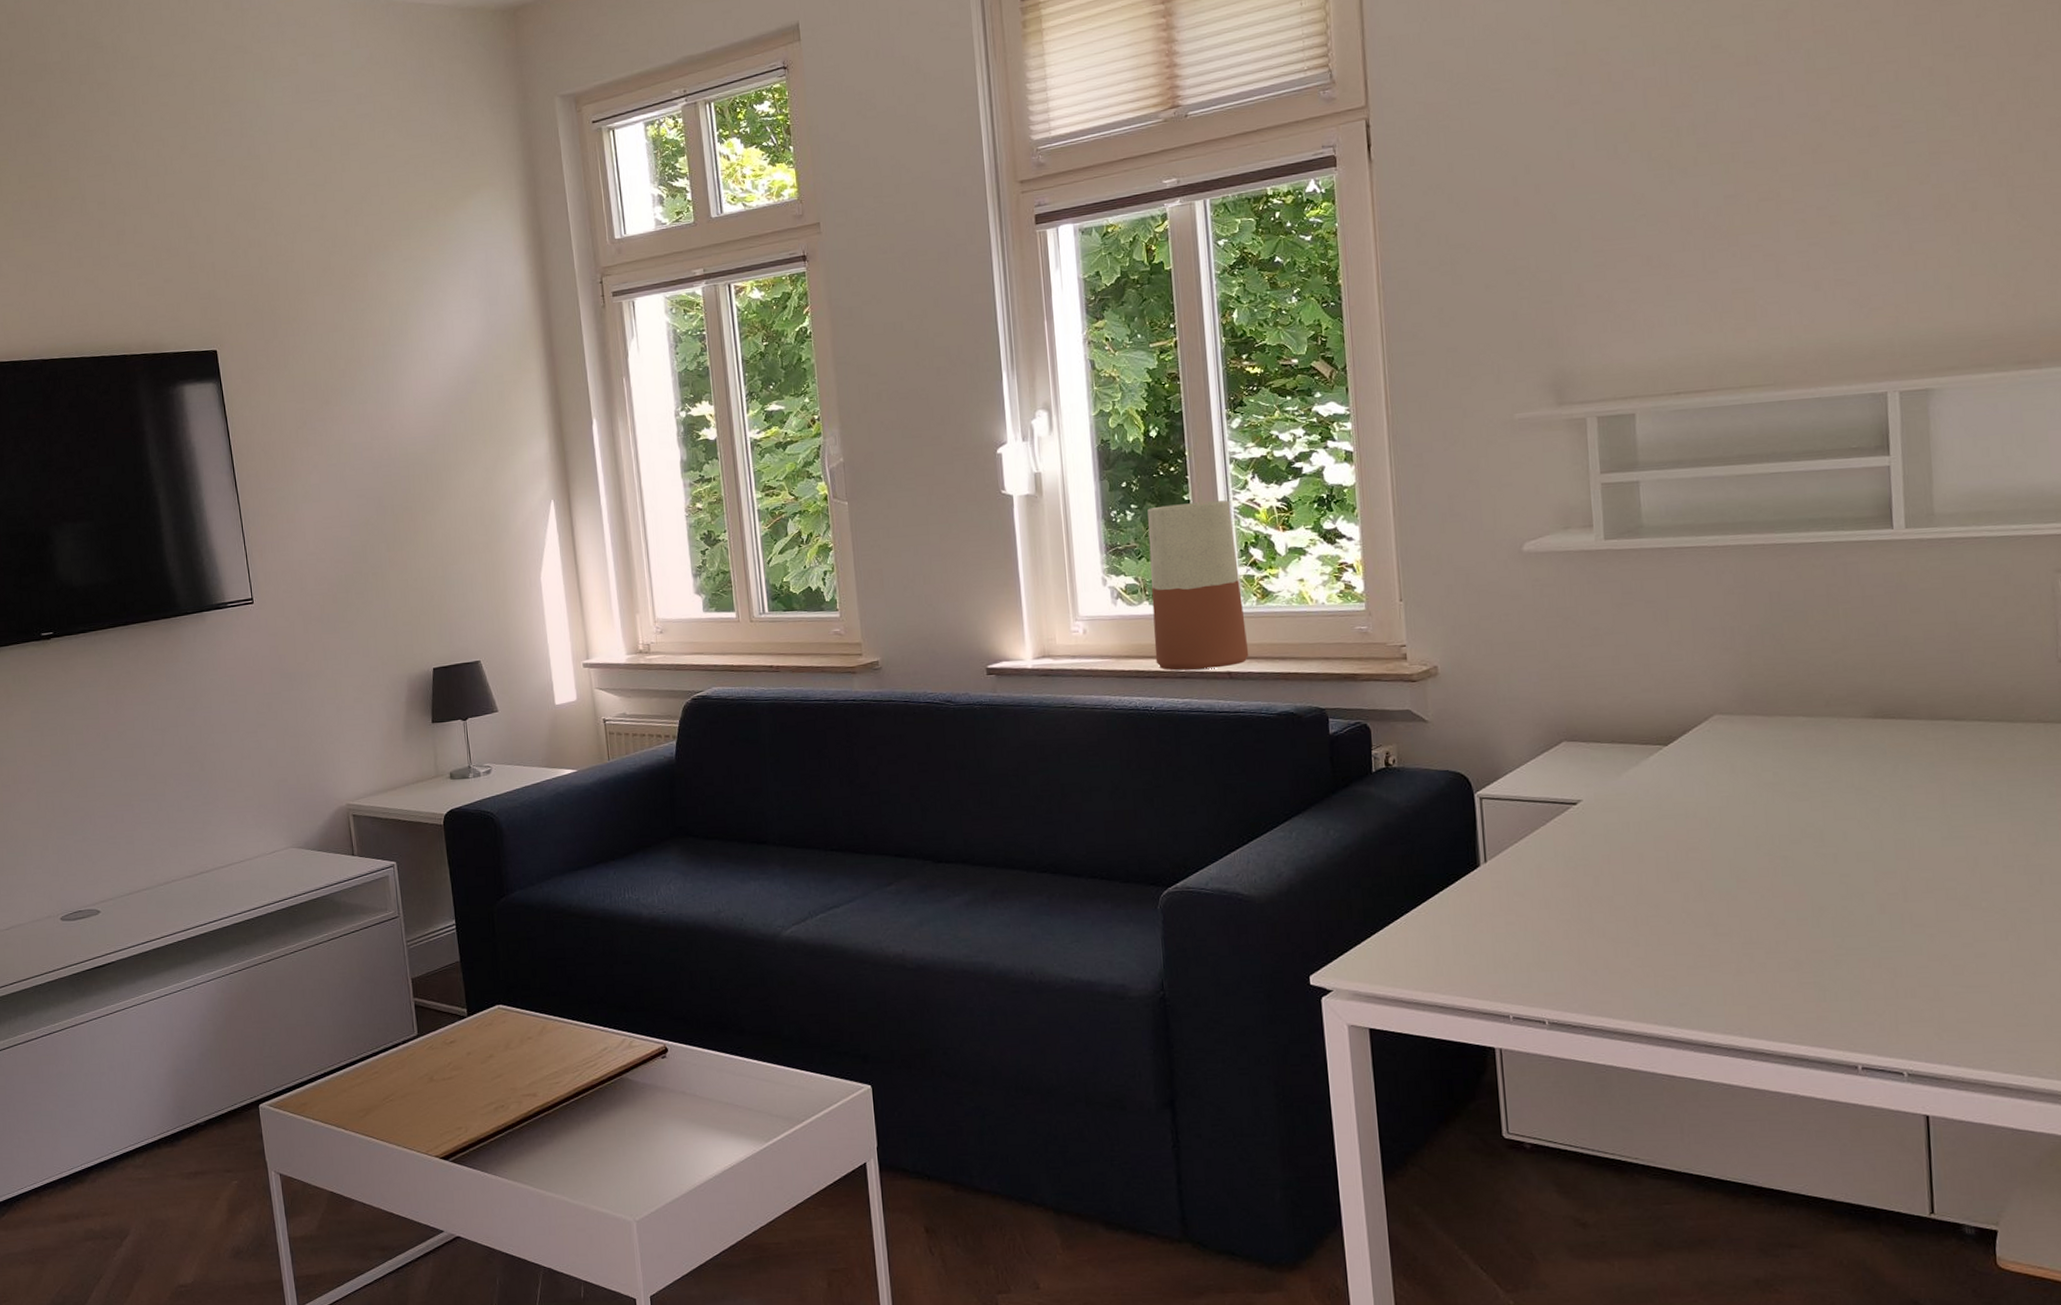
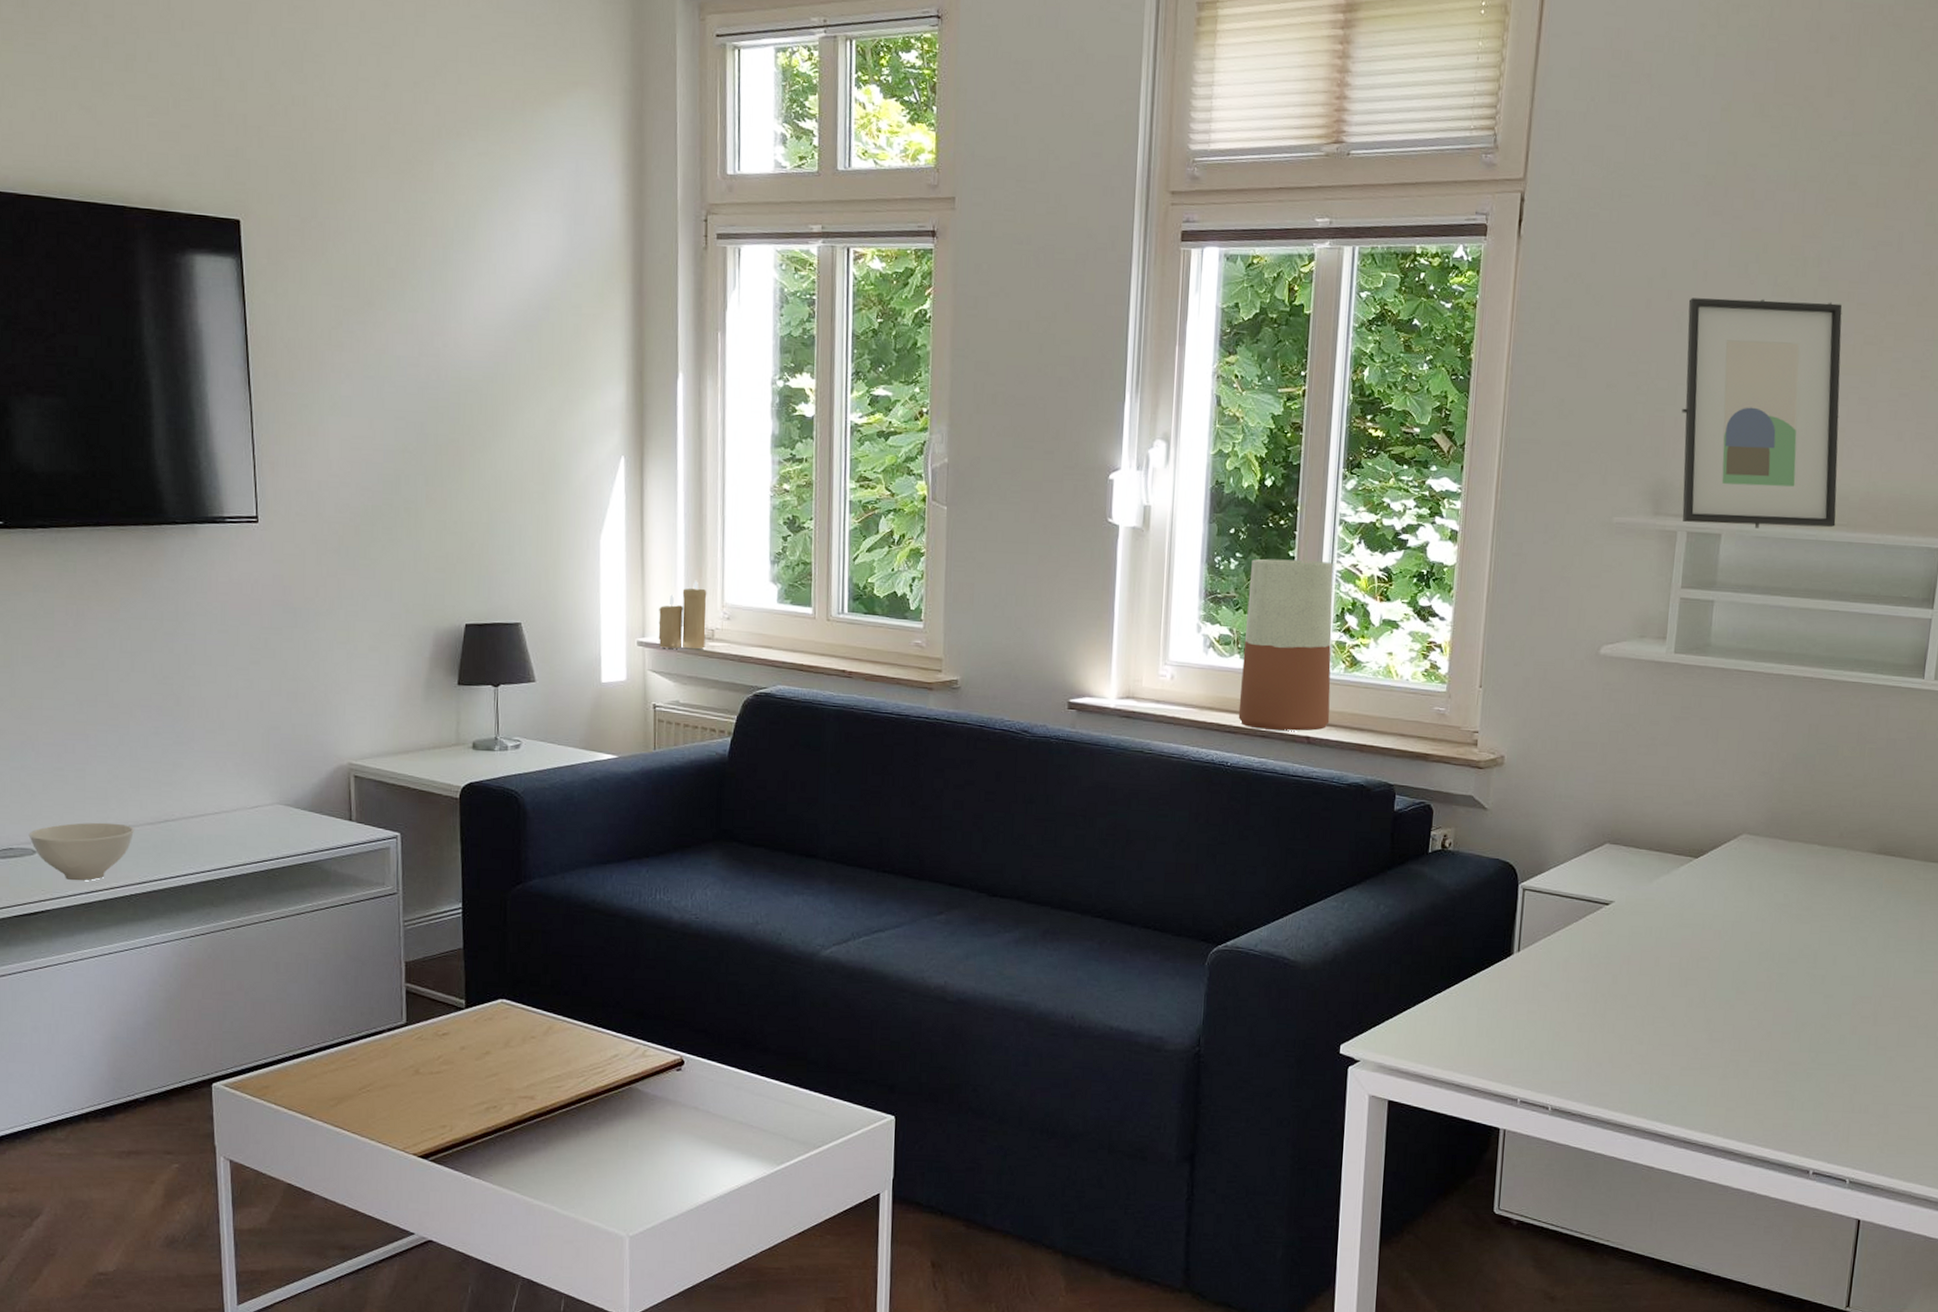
bowl: none [93,879,177,934] -> present [28,822,135,881]
candle: none [598,601,644,667] -> present [658,580,707,650]
picture frame: none [1558,166,1761,407] -> present [1682,298,1842,529]

